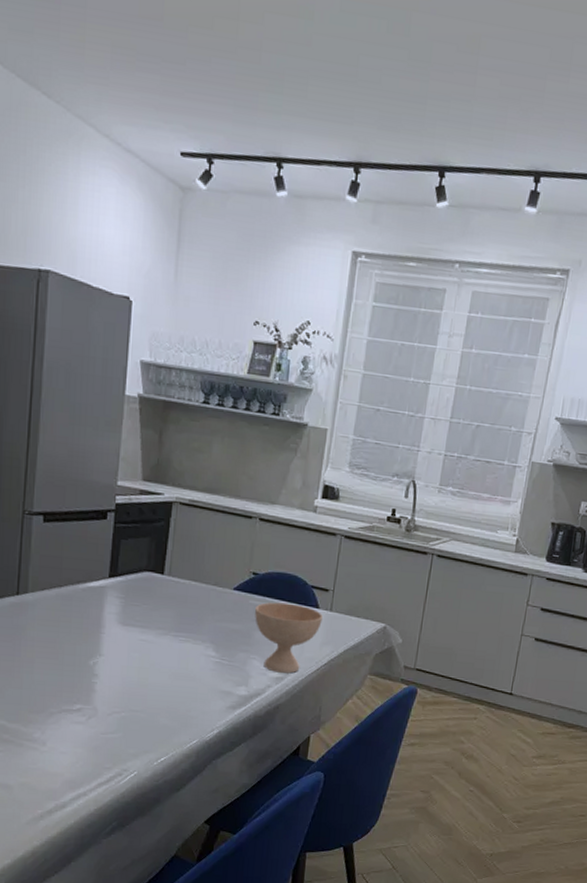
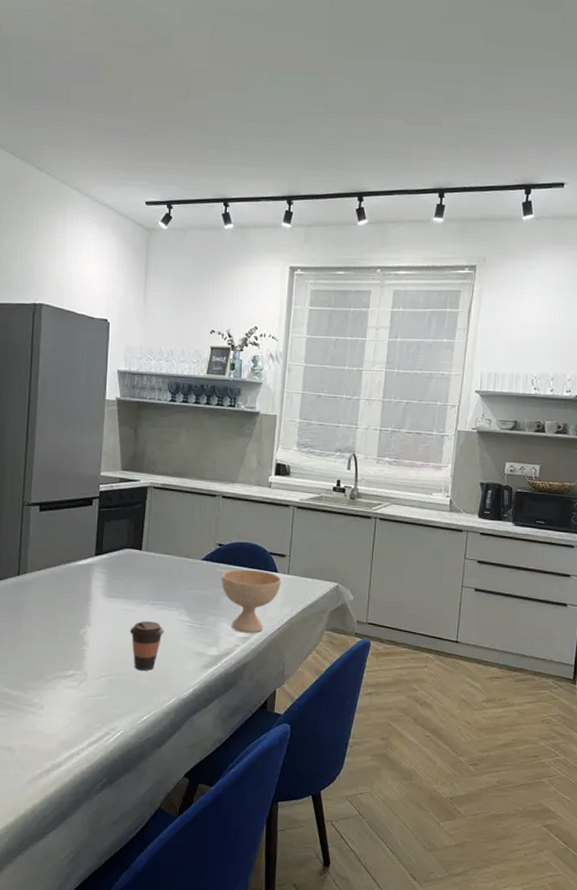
coffee cup: none [147,654,187,708] -> present [129,621,164,670]

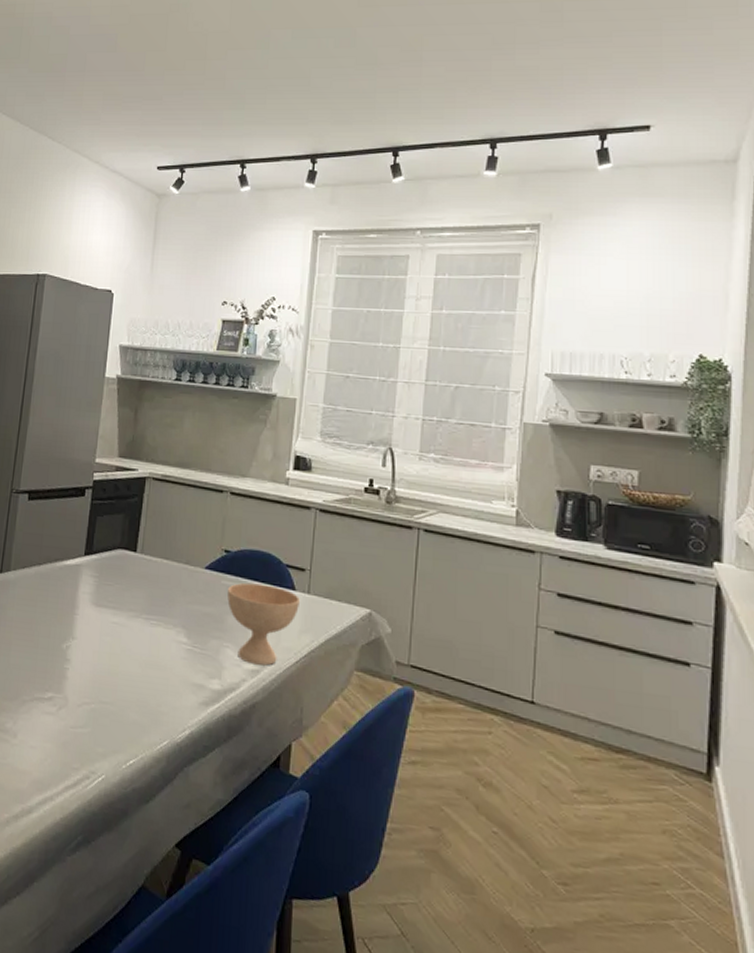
coffee cup: present [129,621,164,670] -> none [118,638,158,702]

